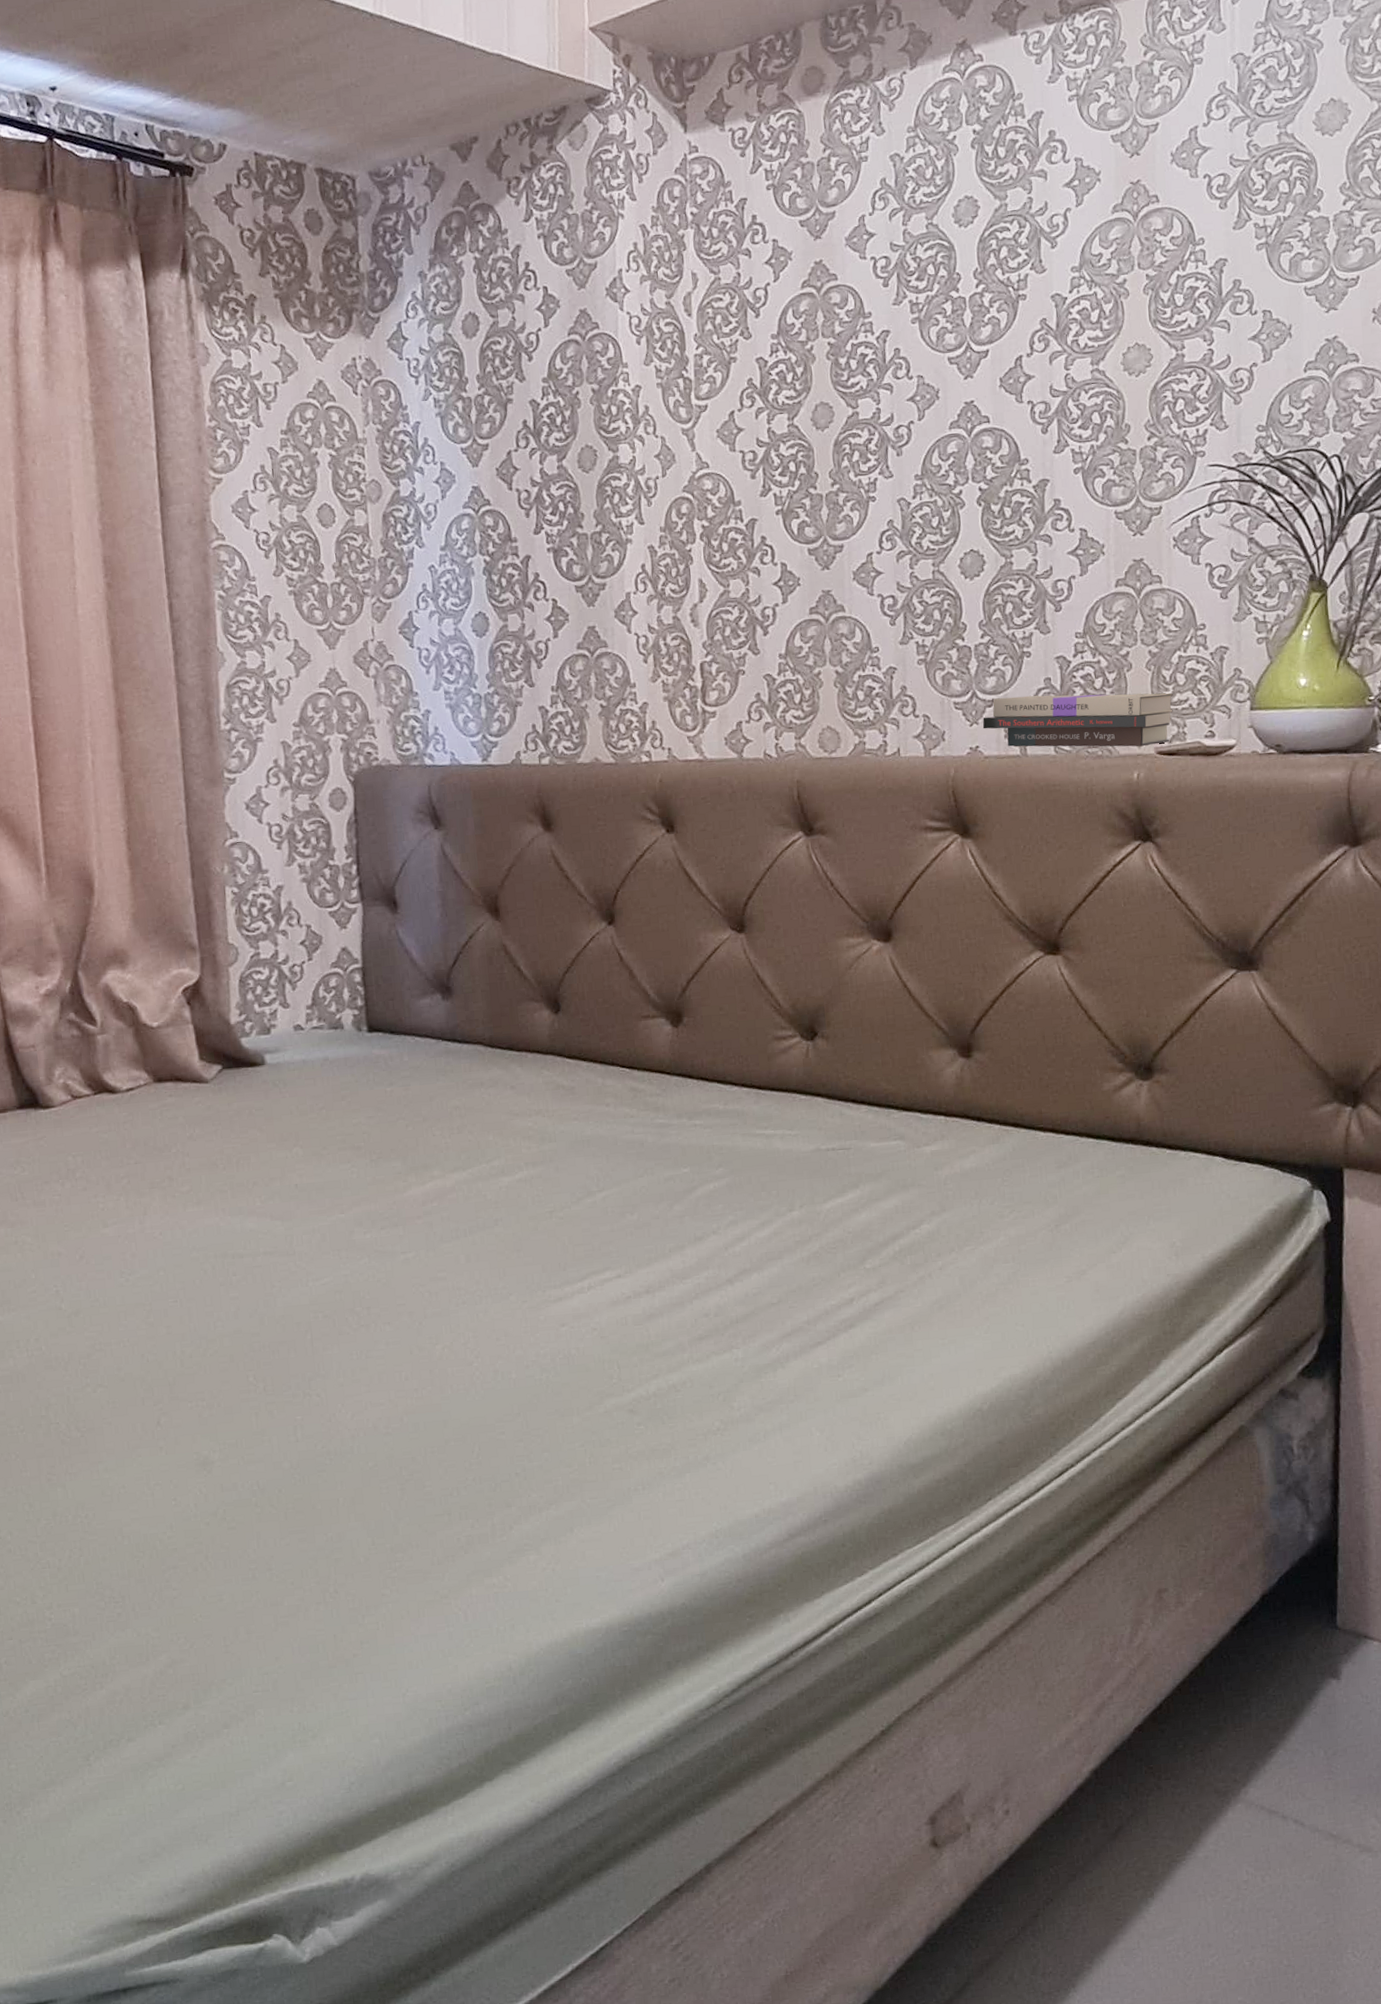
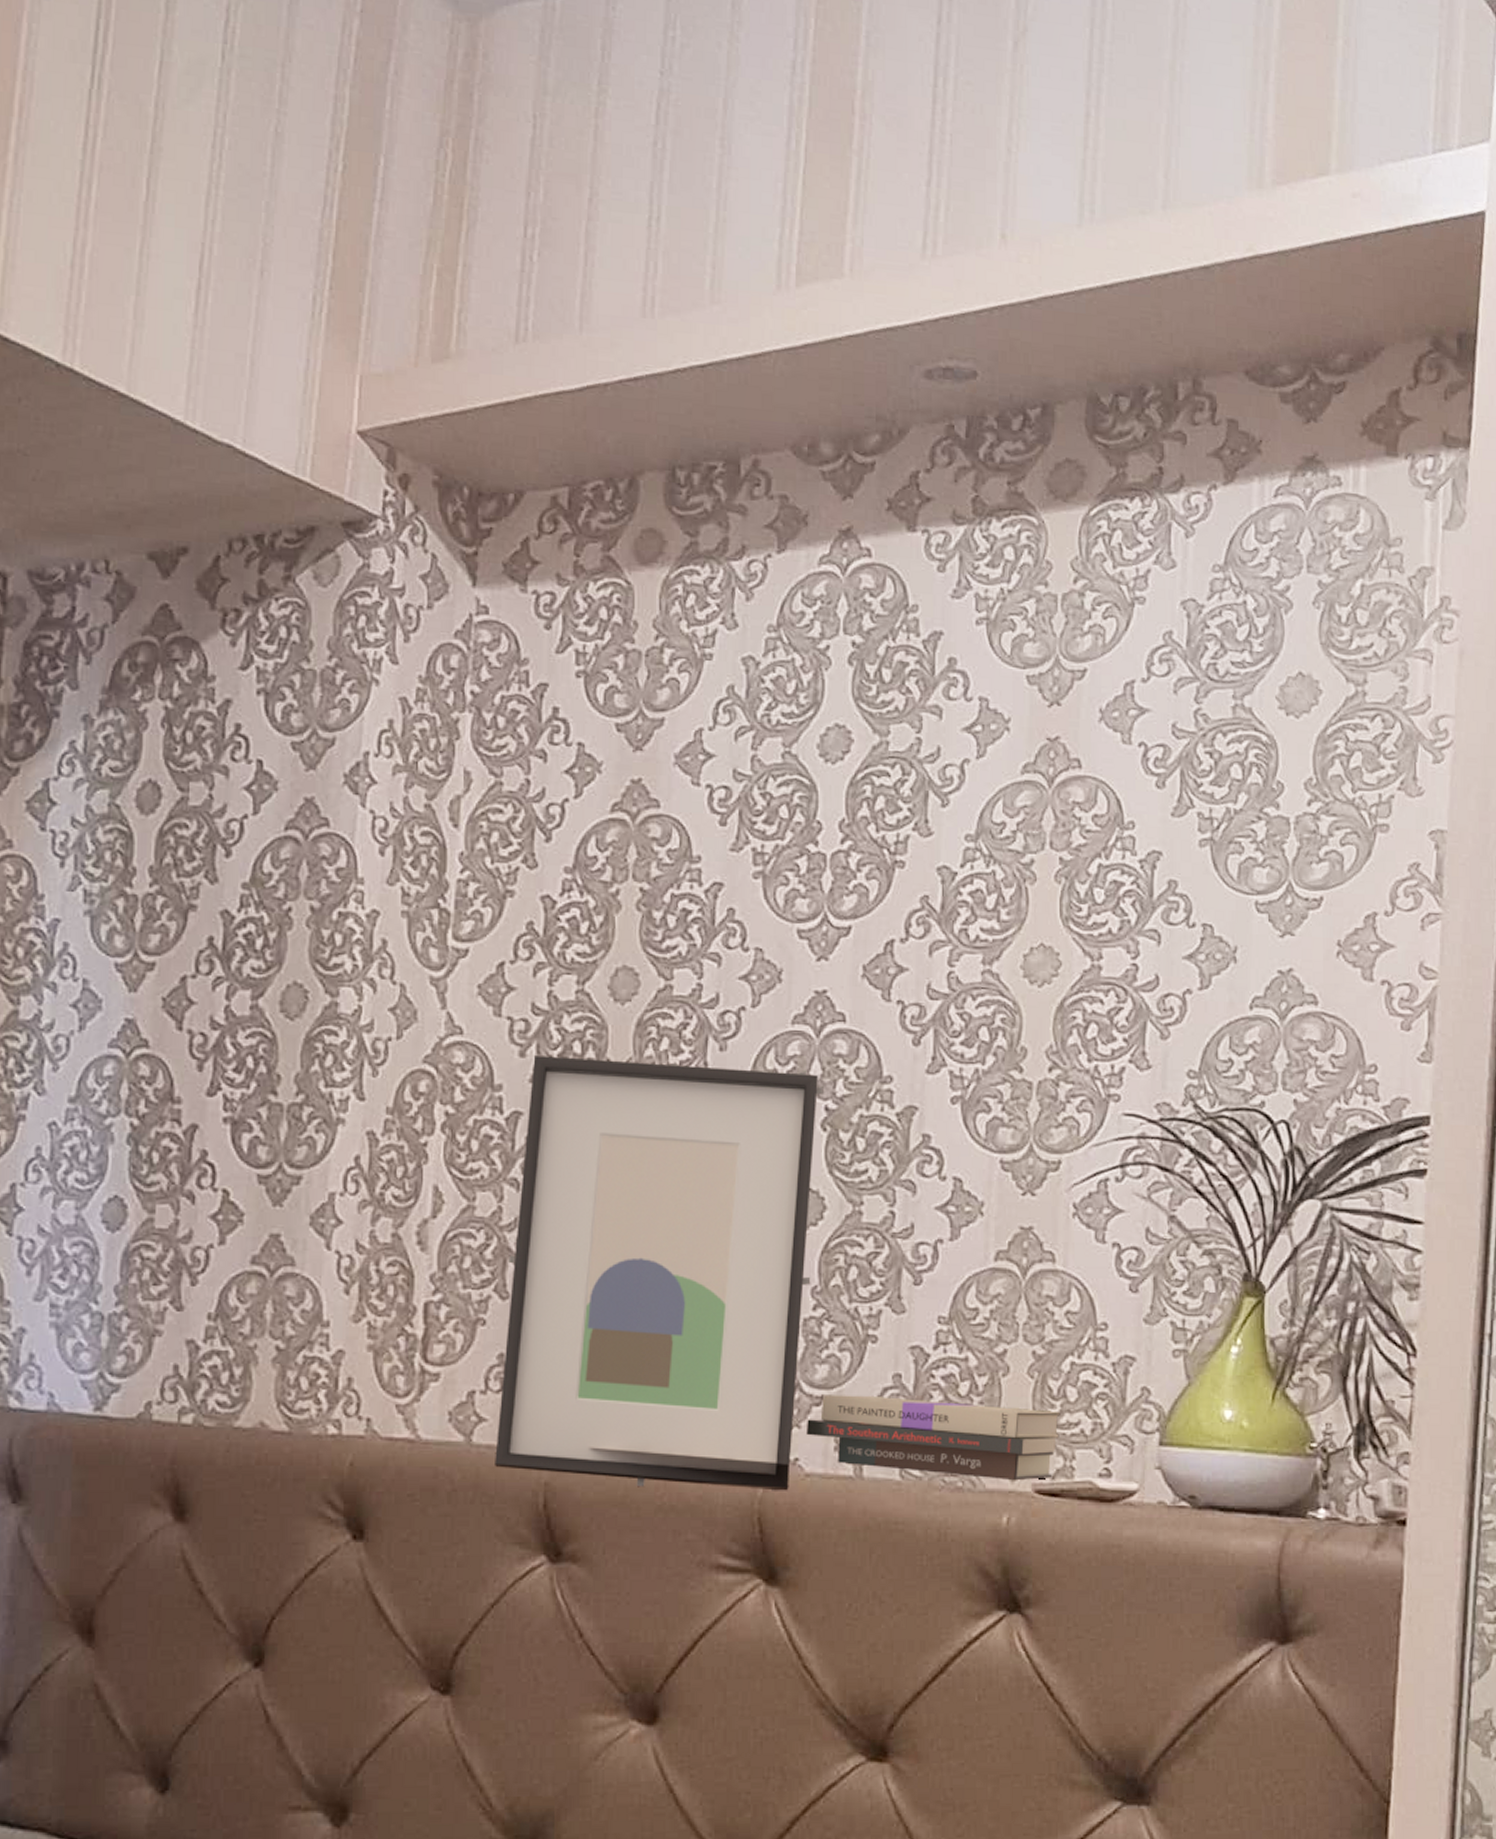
picture frame: none [757,463,978,778] -> present [495,1056,825,1491]

